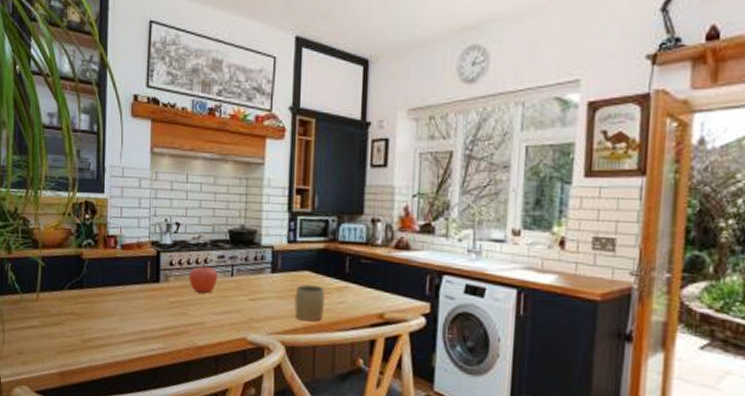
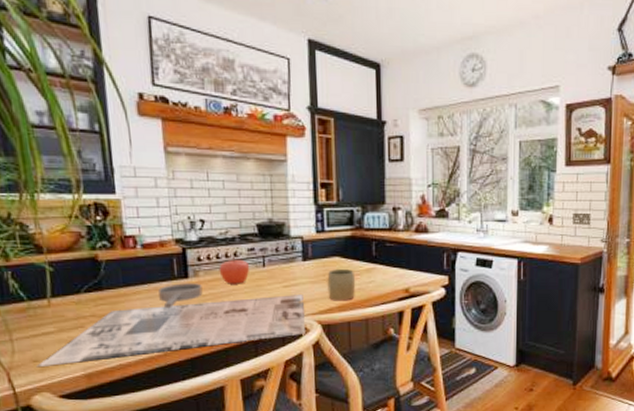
newspaper: none [21,287,269,360] -> present [37,283,305,368]

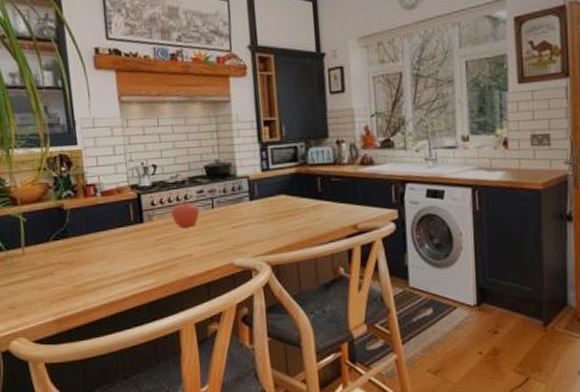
newspaper: present [37,283,305,368] -> none [14,227,255,314]
mug: present [327,269,356,301] -> none [274,207,303,241]

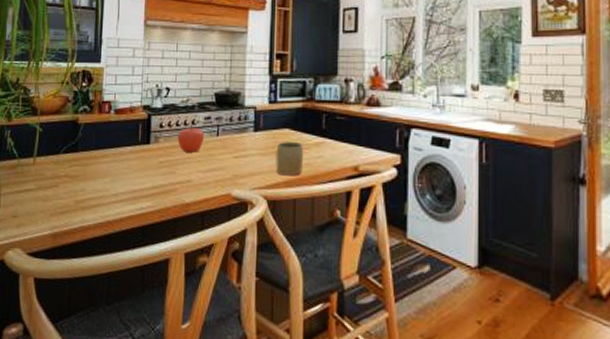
mug: none [274,207,303,241] -> present [275,142,304,176]

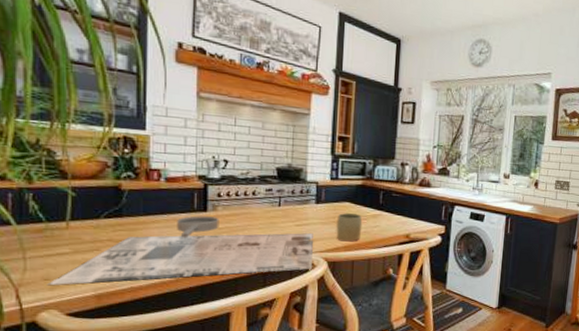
newspaper: none [15,148,252,223] -> present [47,216,313,286]
fruit: present [177,124,205,152] -> none [237,195,266,220]

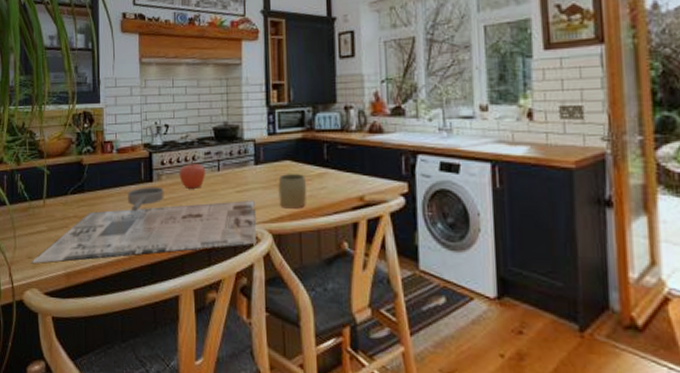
fruit: none [237,195,266,220] -> present [179,160,206,189]

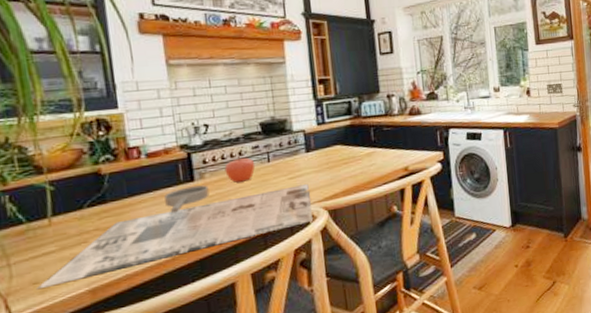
mug: present [278,174,307,209] -> none [330,155,359,187]

